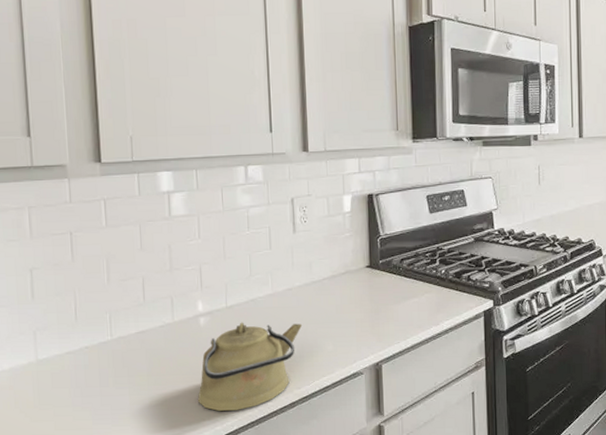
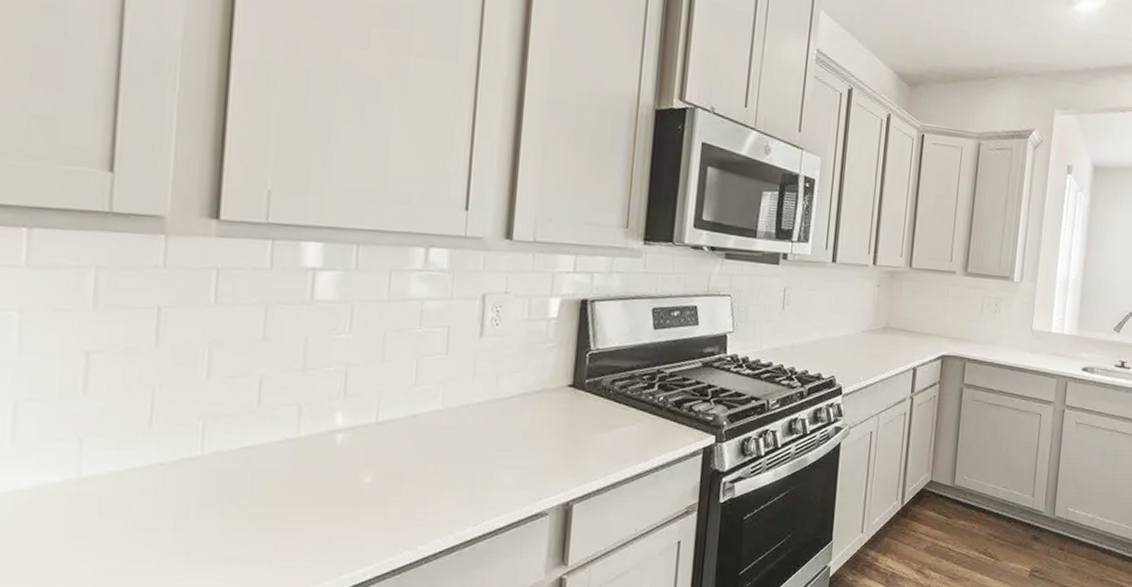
kettle: present [198,322,303,411] -> none [320,442,477,555]

